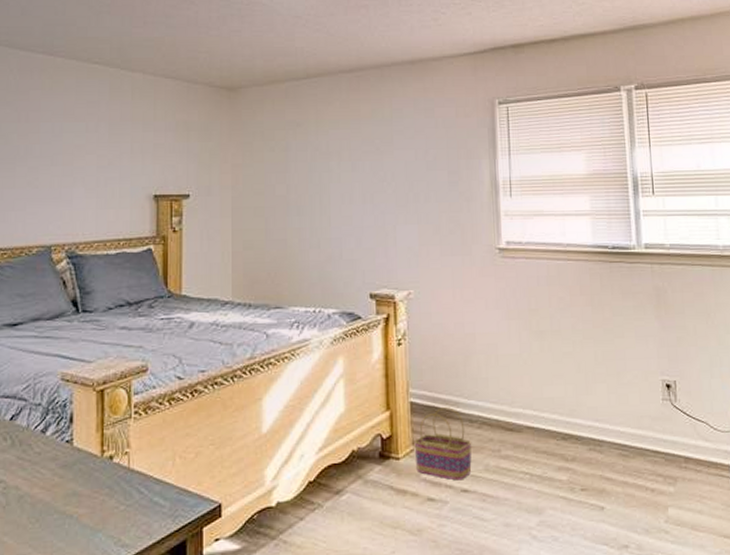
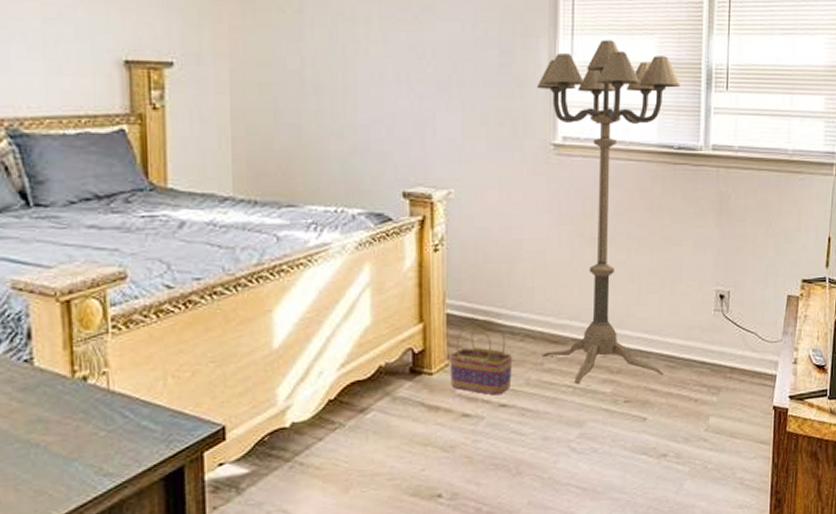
floor lamp: none [480,157,617,471] -> present [536,39,681,384]

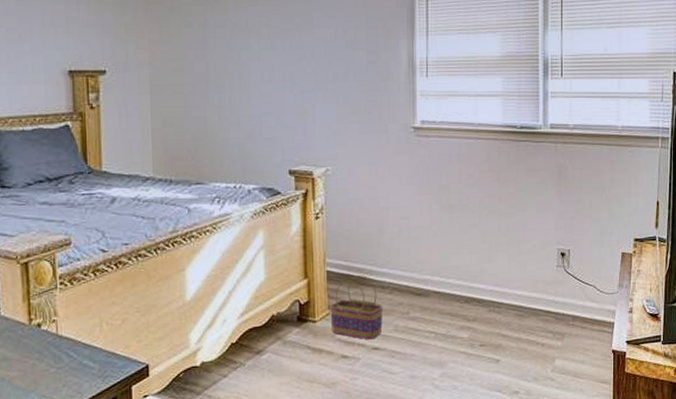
floor lamp: present [536,39,681,384] -> none [397,38,521,330]

